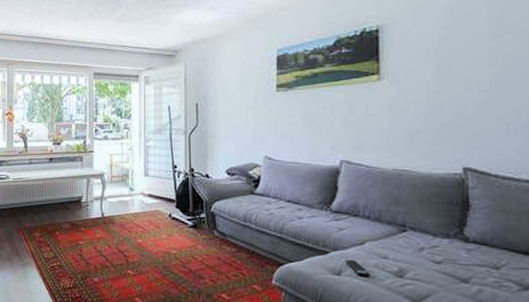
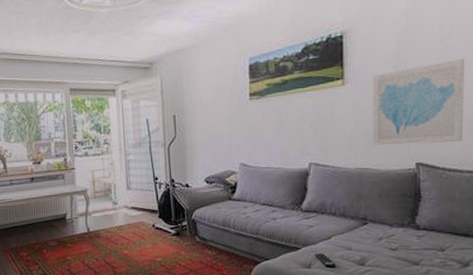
wall art: none [411,57,519,148] -> present [372,58,464,145]

